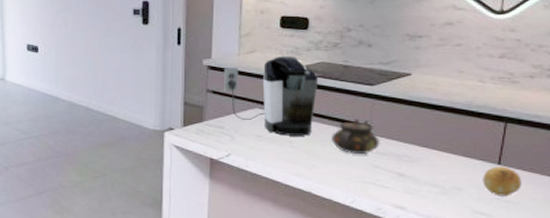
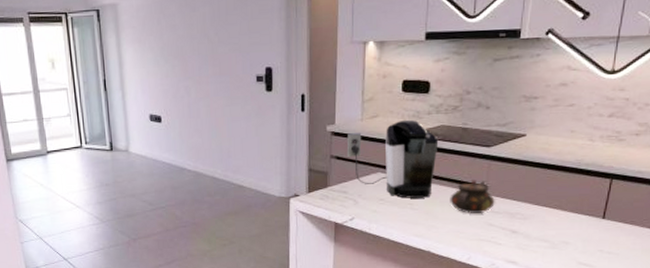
fruit: present [482,166,522,197] -> none [587,220,623,248]

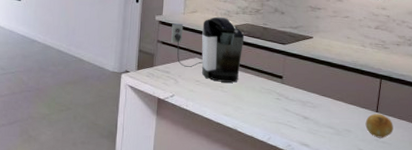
teapot: present [450,179,496,214] -> none [253,69,291,100]
fruit: none [587,220,623,248] -> present [365,113,393,138]

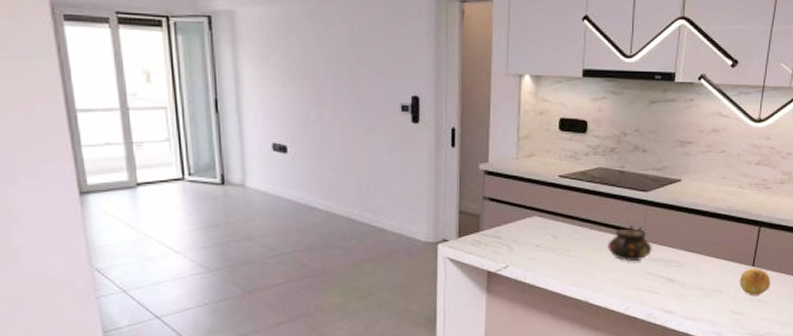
coffee maker: present [170,16,245,83] -> none [500,160,596,245]
teapot: none [253,69,291,100] -> present [607,224,653,262]

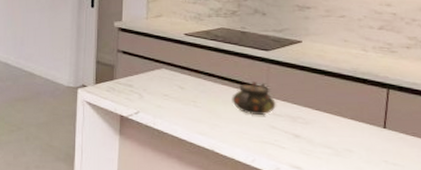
fruit: present [739,268,771,296] -> none [370,130,406,159]

